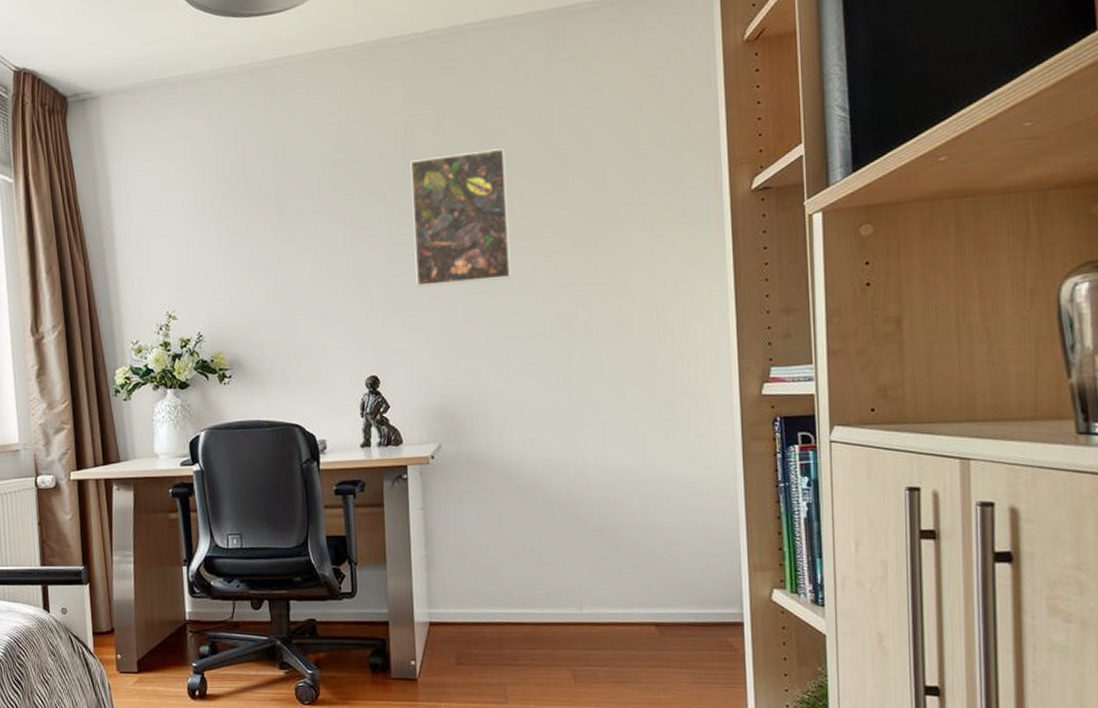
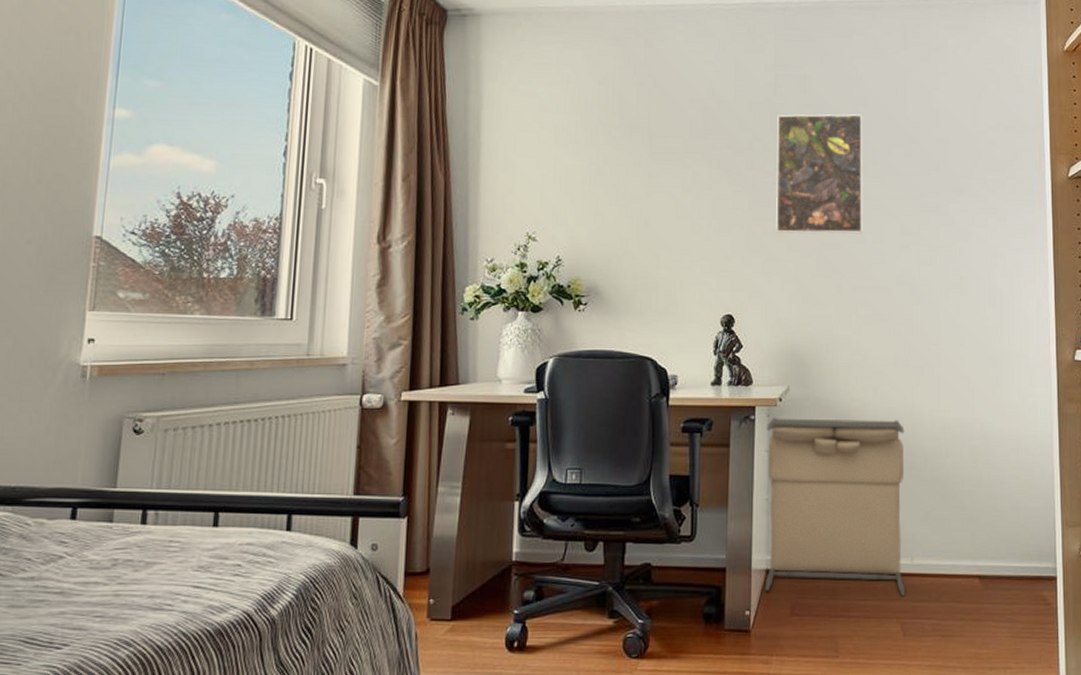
laundry hamper: none [420,470,575,645] -> present [764,417,905,597]

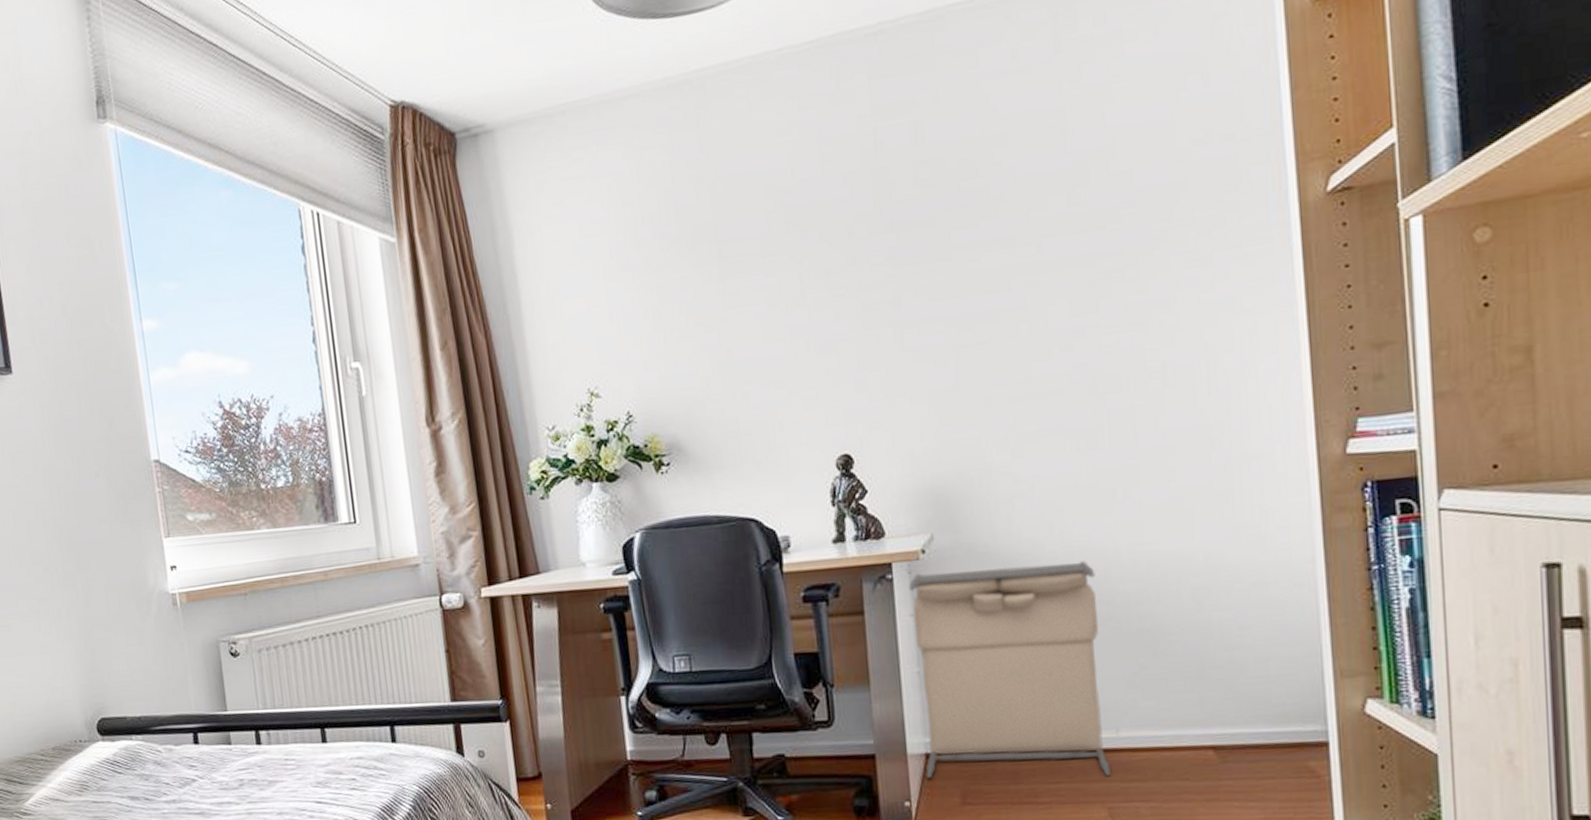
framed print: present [776,114,863,234] -> none [882,160,1016,342]

